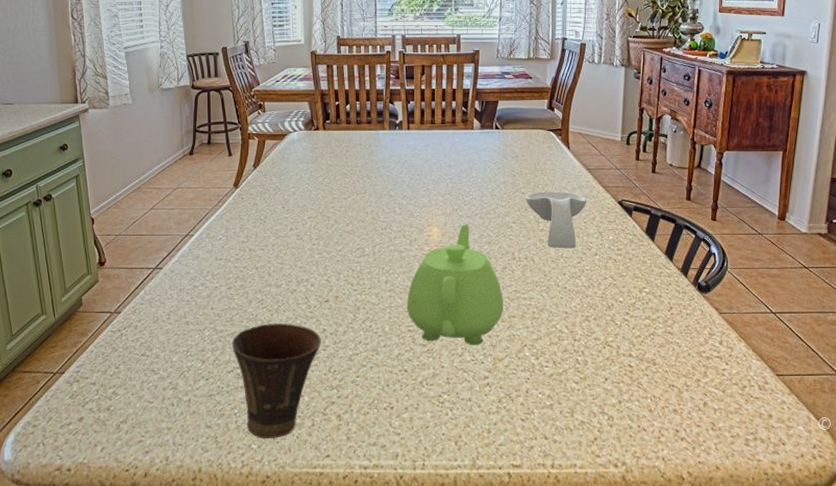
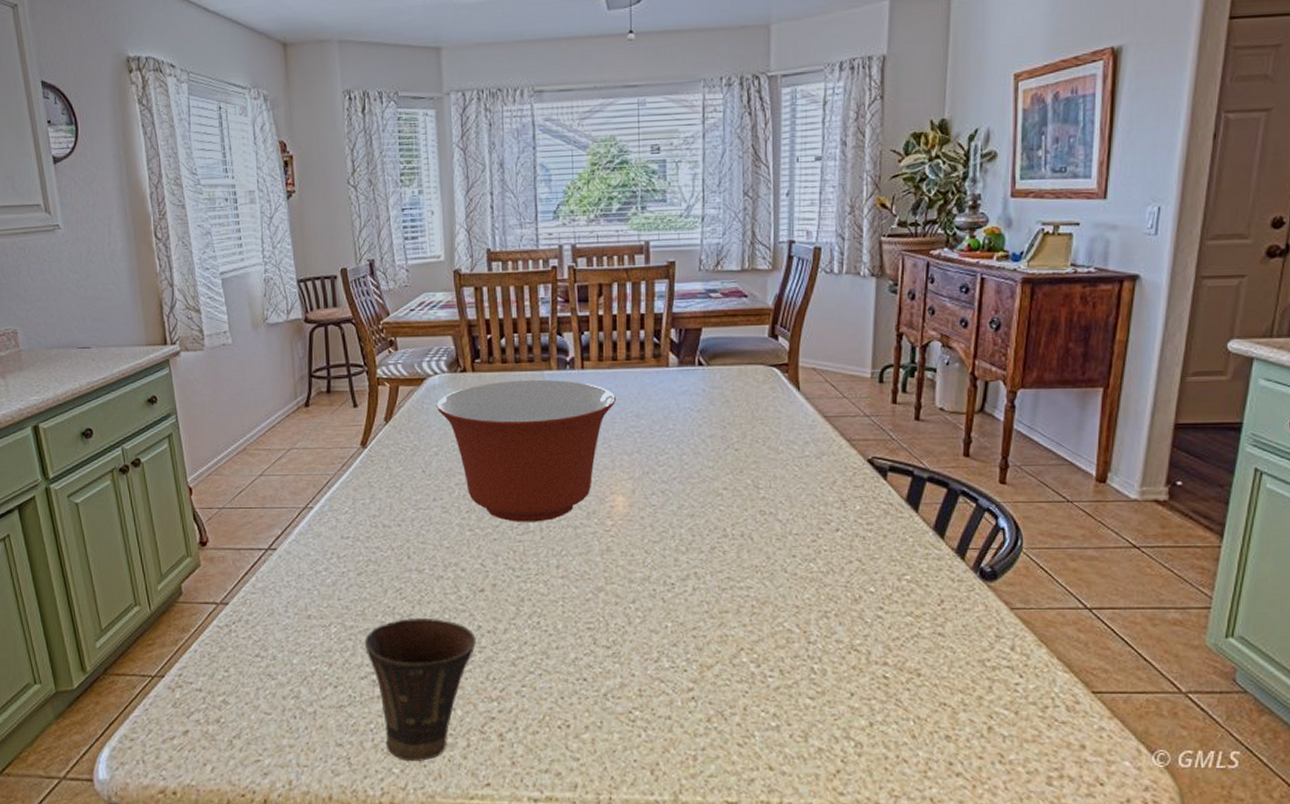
mixing bowl: none [294,137,433,247] -> present [436,379,616,522]
teapot: present [406,224,503,346] -> none [584,491,712,649]
spoon rest: present [525,192,587,249] -> none [739,447,825,523]

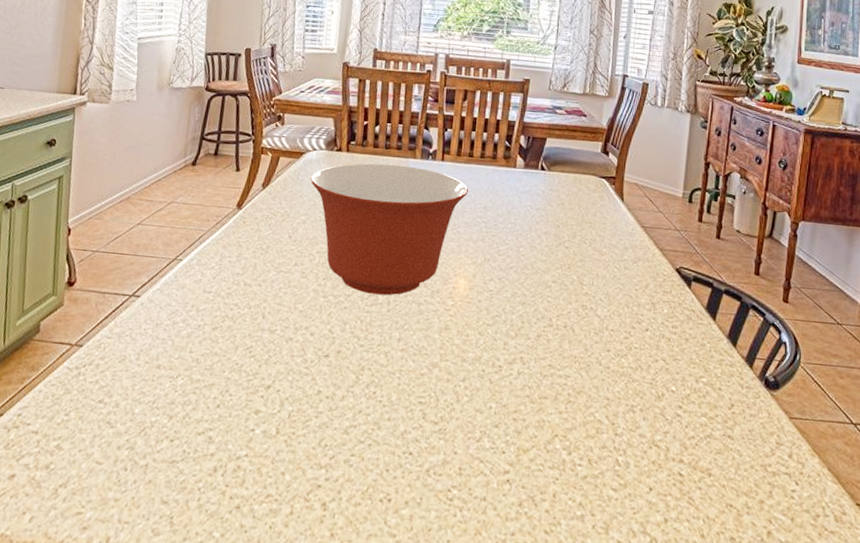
cup: present [365,617,476,761] -> none [207,376,314,526]

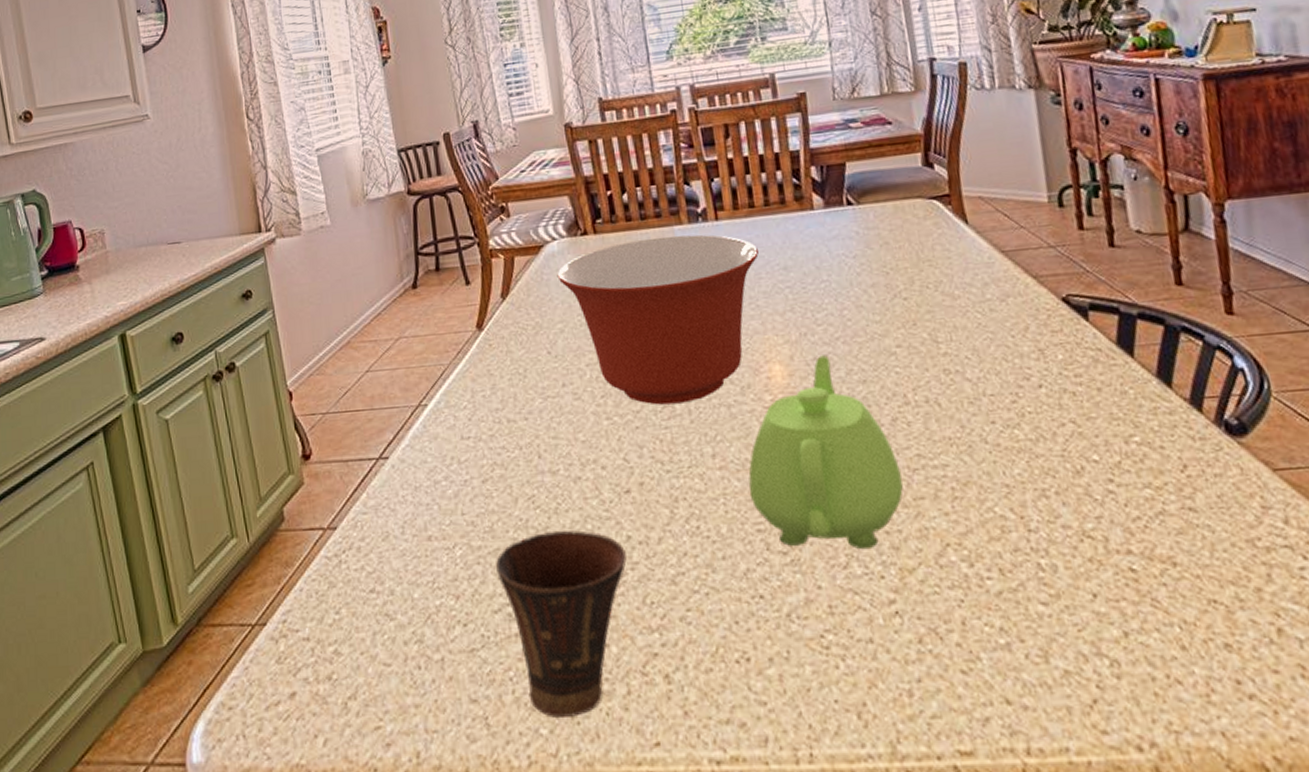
cup: none [207,376,314,526] -> present [496,530,627,718]
teapot: none [419,278,535,430] -> present [748,355,903,550]

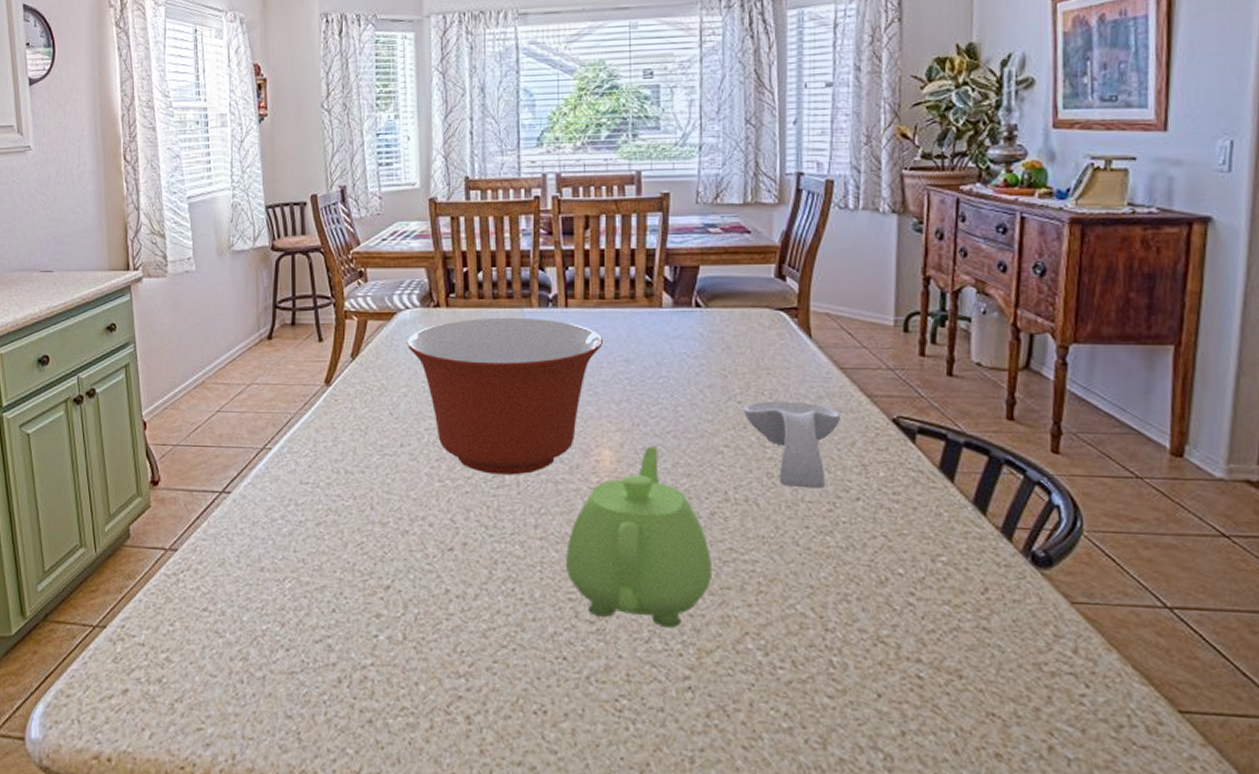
cup: present [496,530,627,718] -> none [321,576,443,742]
spoon rest: none [909,291,1011,382] -> present [742,401,842,489]

